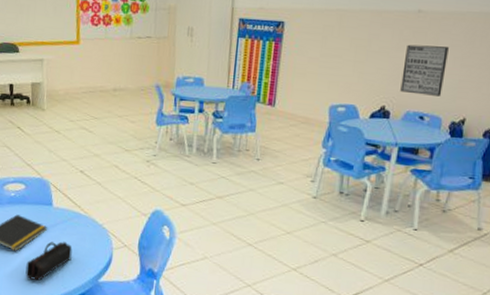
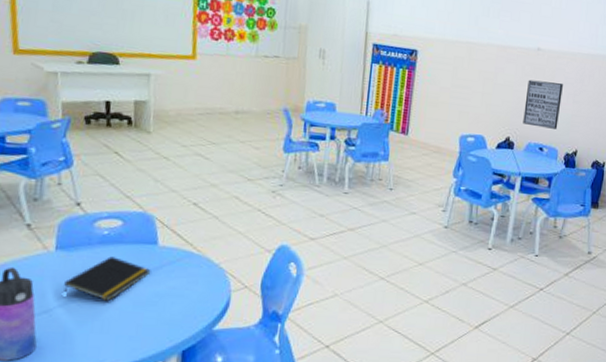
pencil case: present [25,241,72,281] -> none [120,286,182,335]

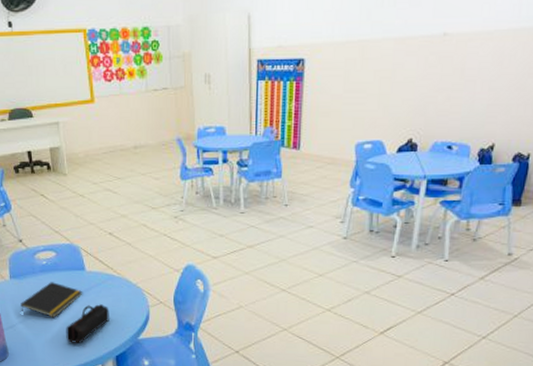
pencil case: none [120,286,182,335] -> present [66,304,109,343]
wall art: present [523,79,563,129] -> none [427,70,476,124]

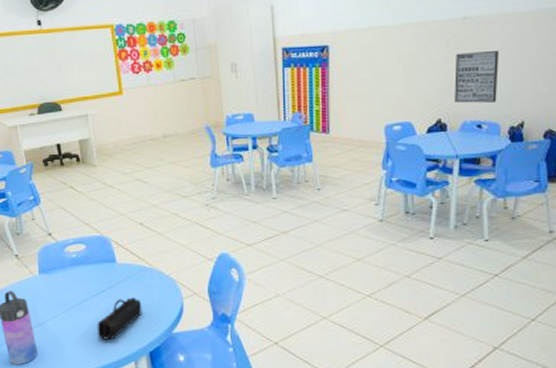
notepad: present [21,282,83,317] -> none [50,276,114,313]
wall art: none [427,70,476,124] -> present [454,51,499,103]

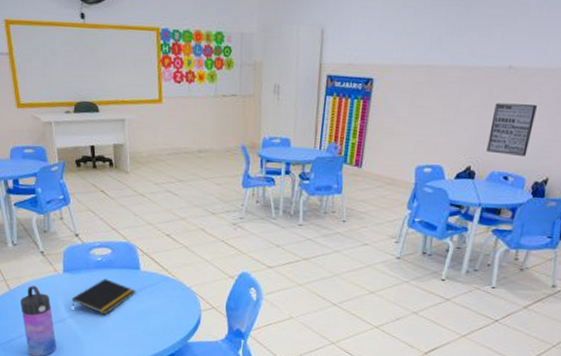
notepad: none [50,276,114,313] -> present [72,279,136,315]
pencil case: present [97,297,142,340] -> none [115,304,161,342]

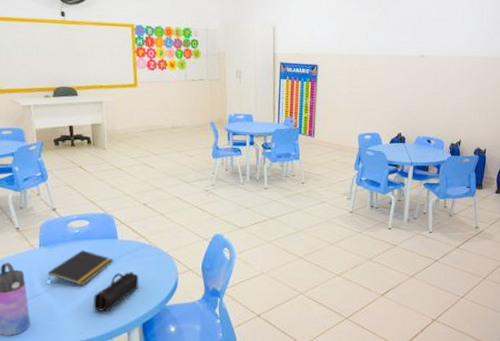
pencil case: none [115,304,161,342] -> present [93,272,139,311]
wall art: present [486,103,537,156] -> none [412,82,445,124]

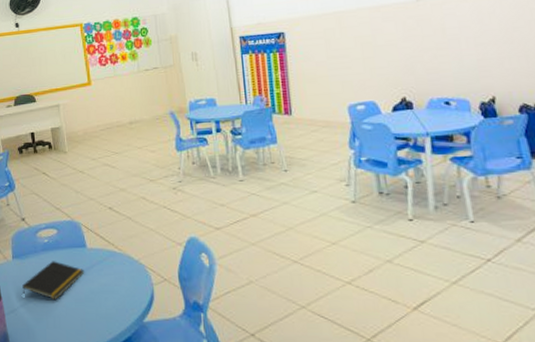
pencil case: present [93,272,139,311] -> none [68,284,113,328]

